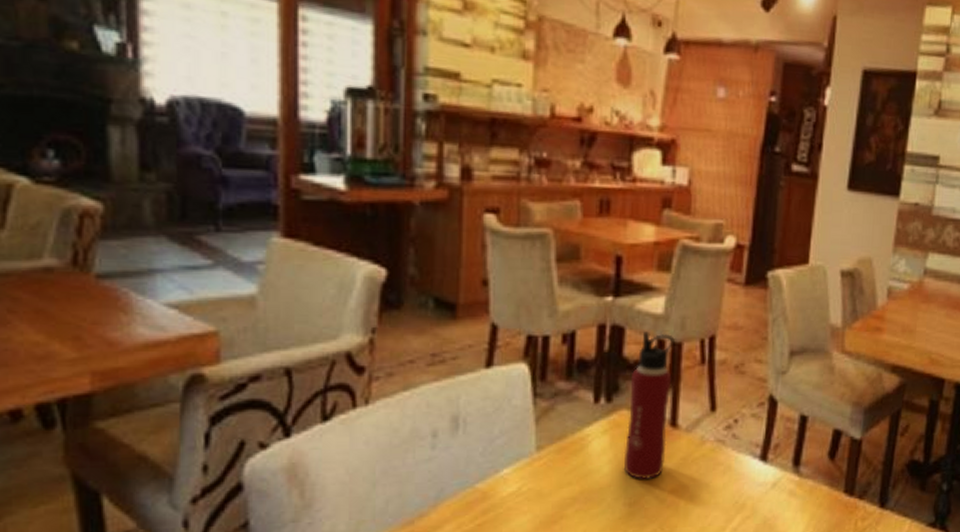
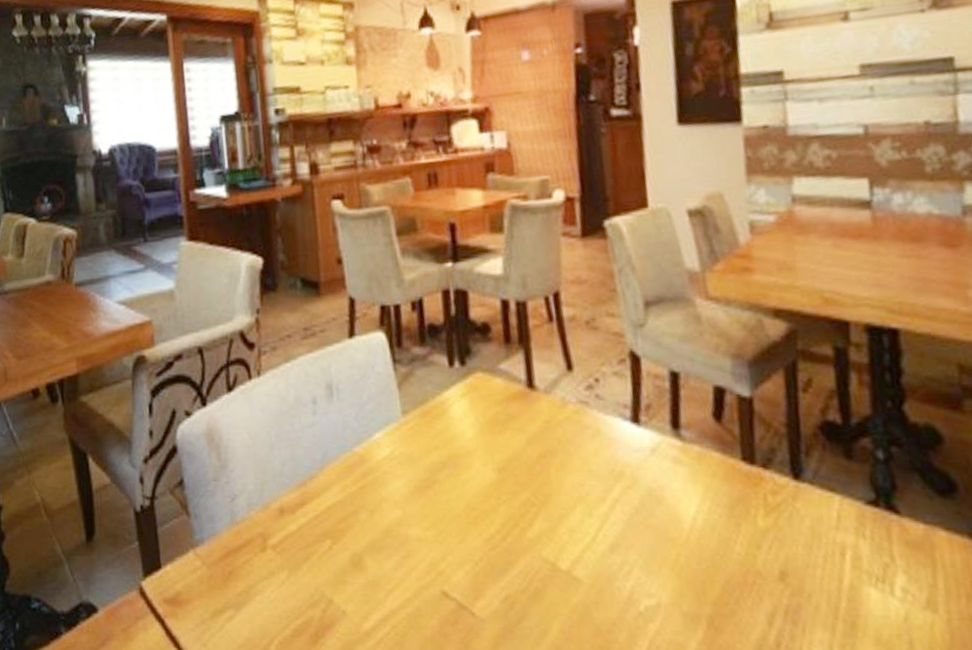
water bottle: present [623,331,676,480] -> none [481,293,528,445]

